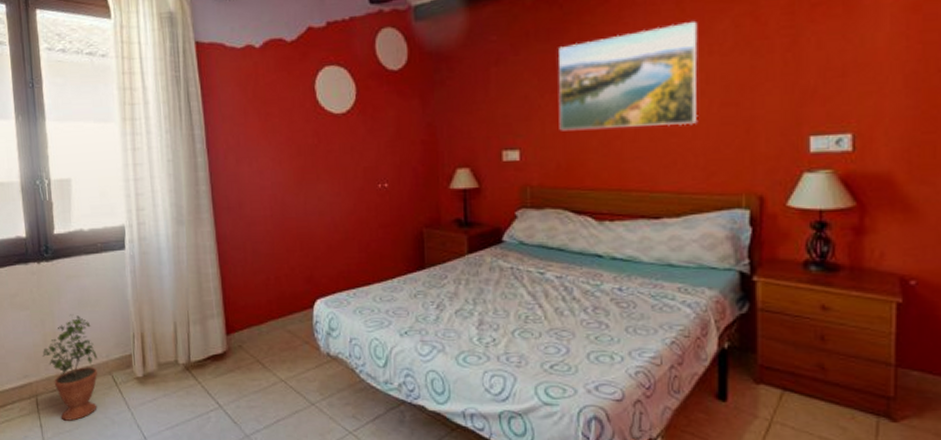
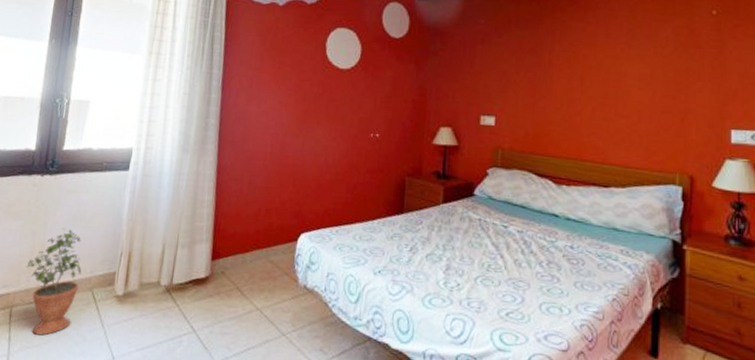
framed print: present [558,22,698,131] -> none [530,27,646,111]

